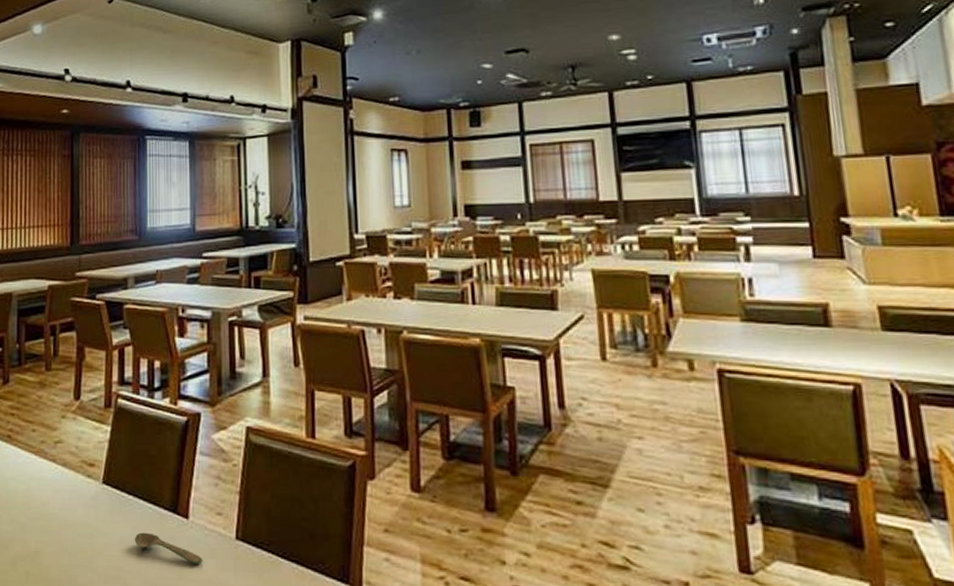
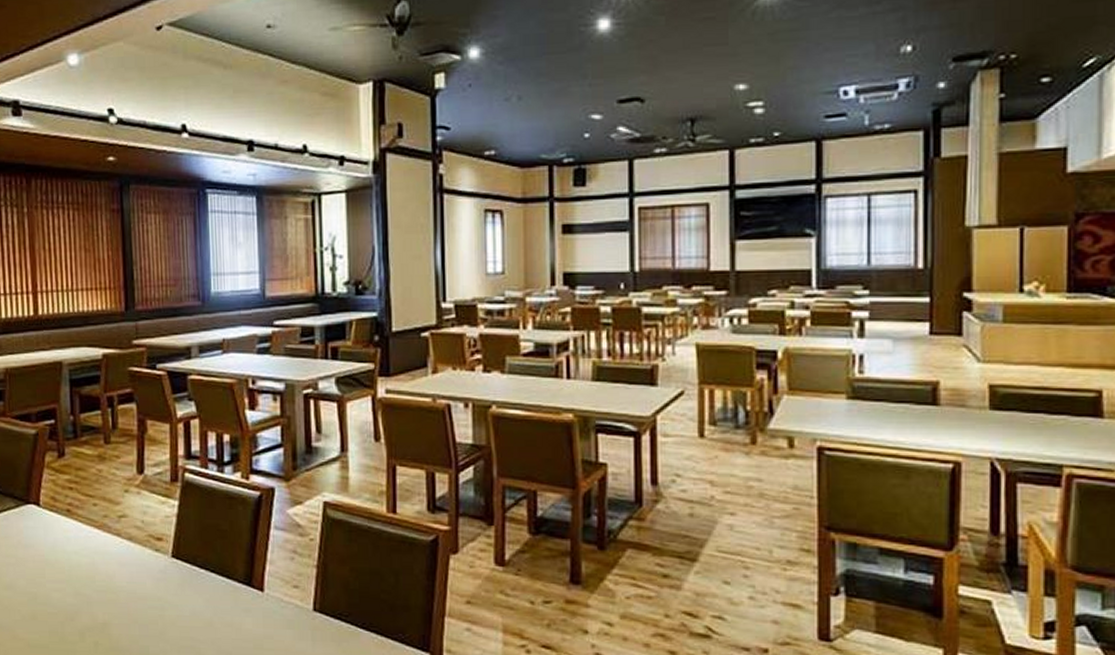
spoon: present [134,532,202,564] -> none [207,604,279,635]

